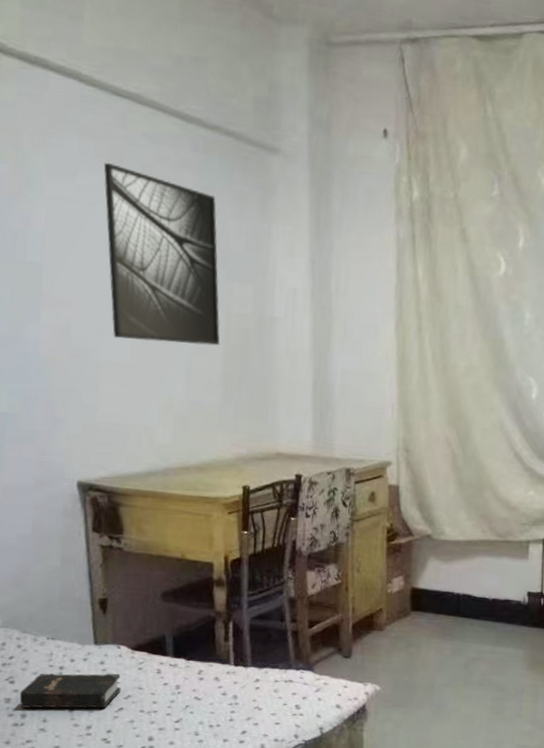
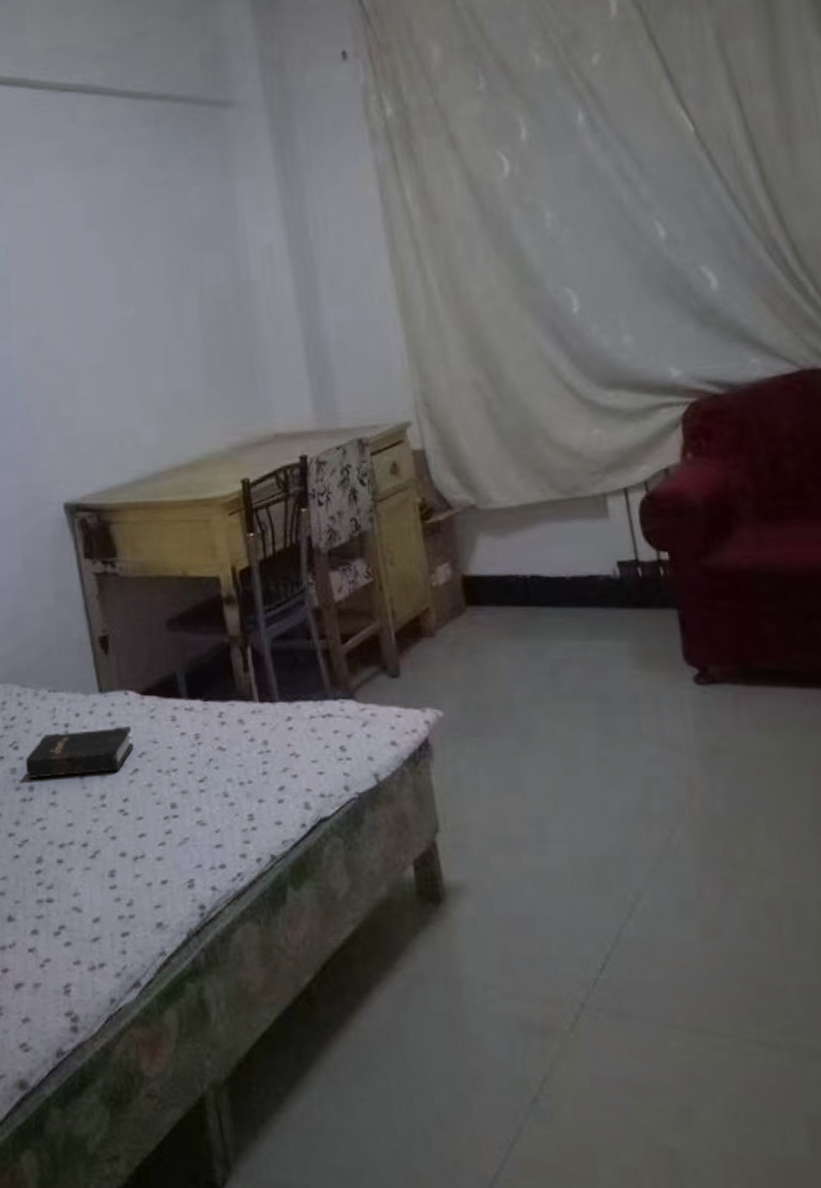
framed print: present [103,162,220,346] -> none [58,159,197,339]

